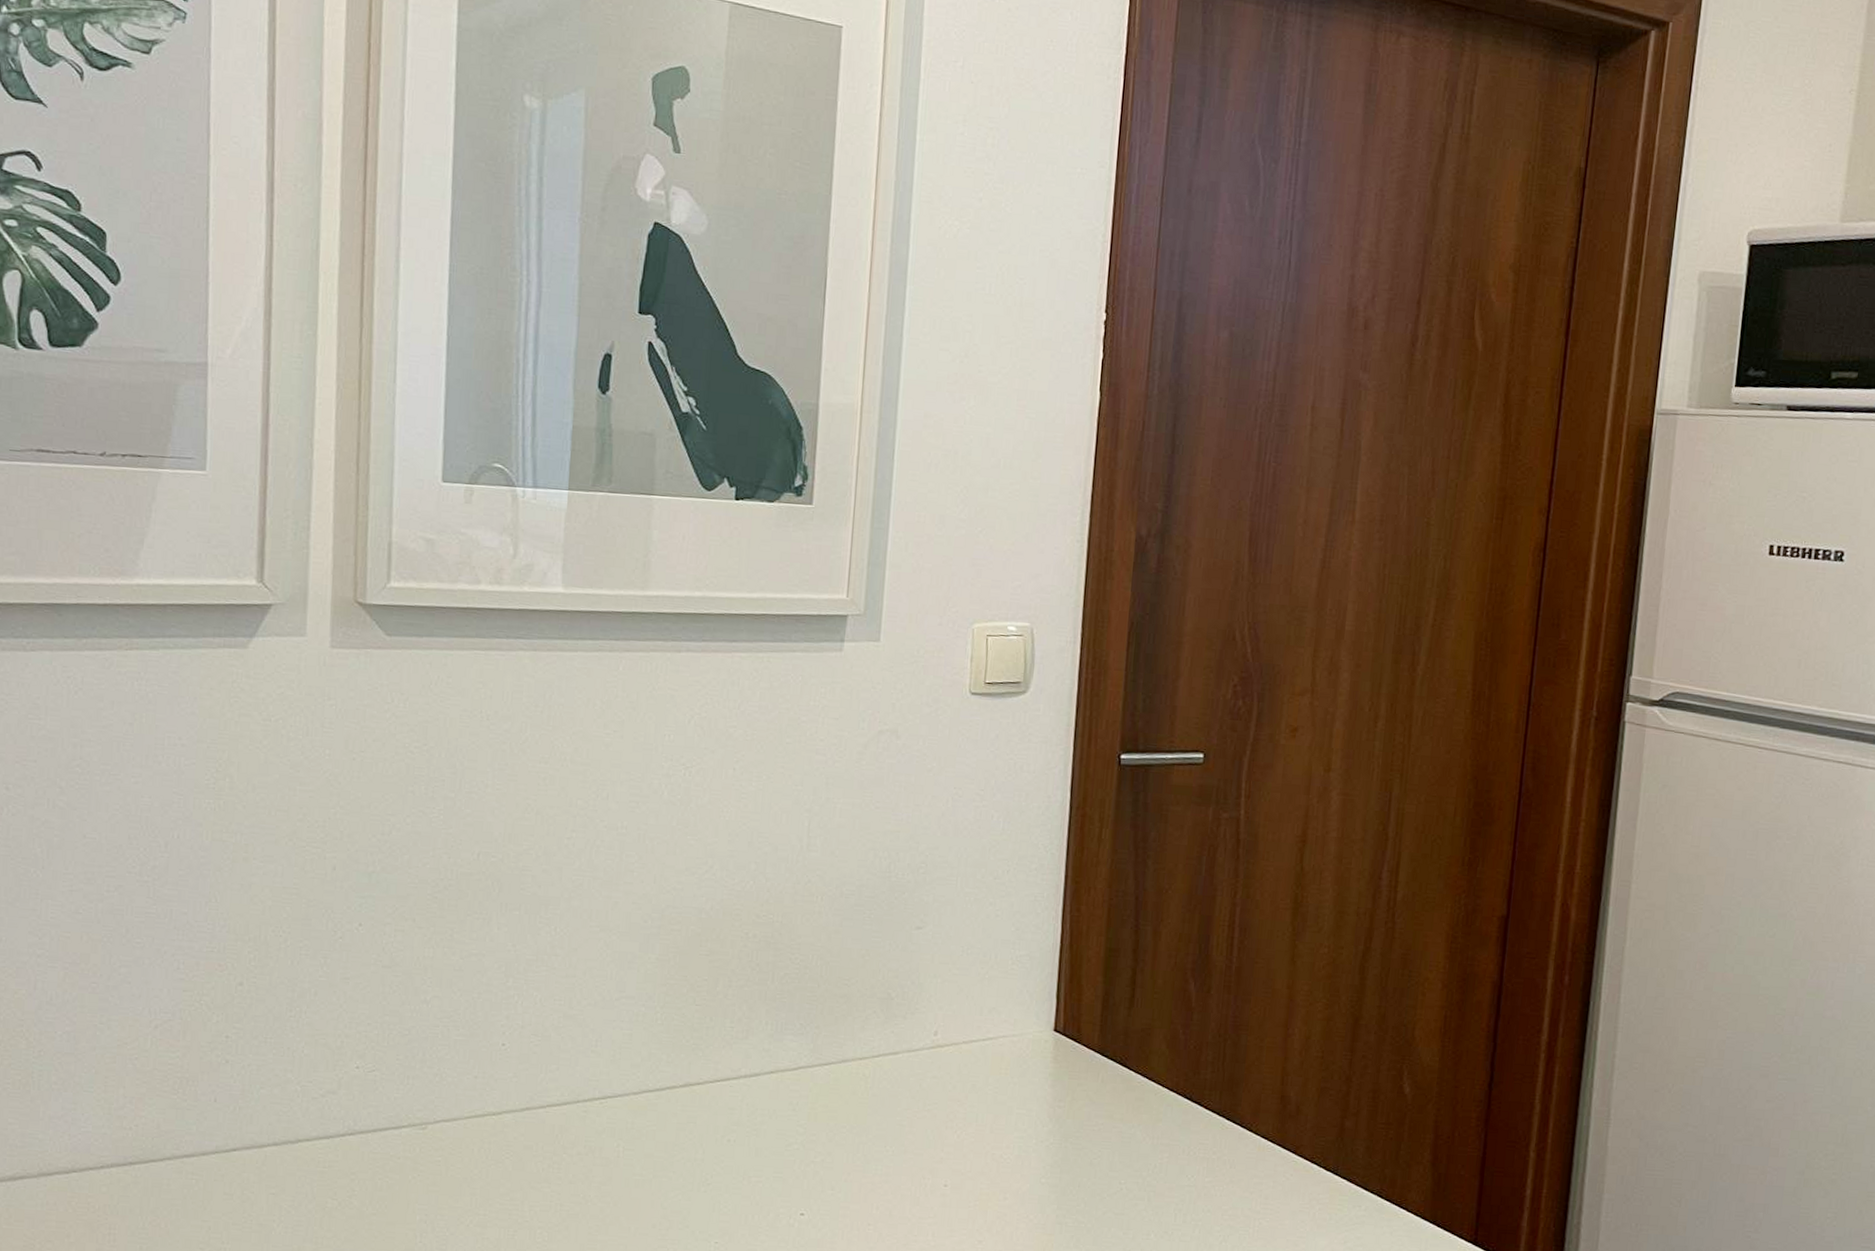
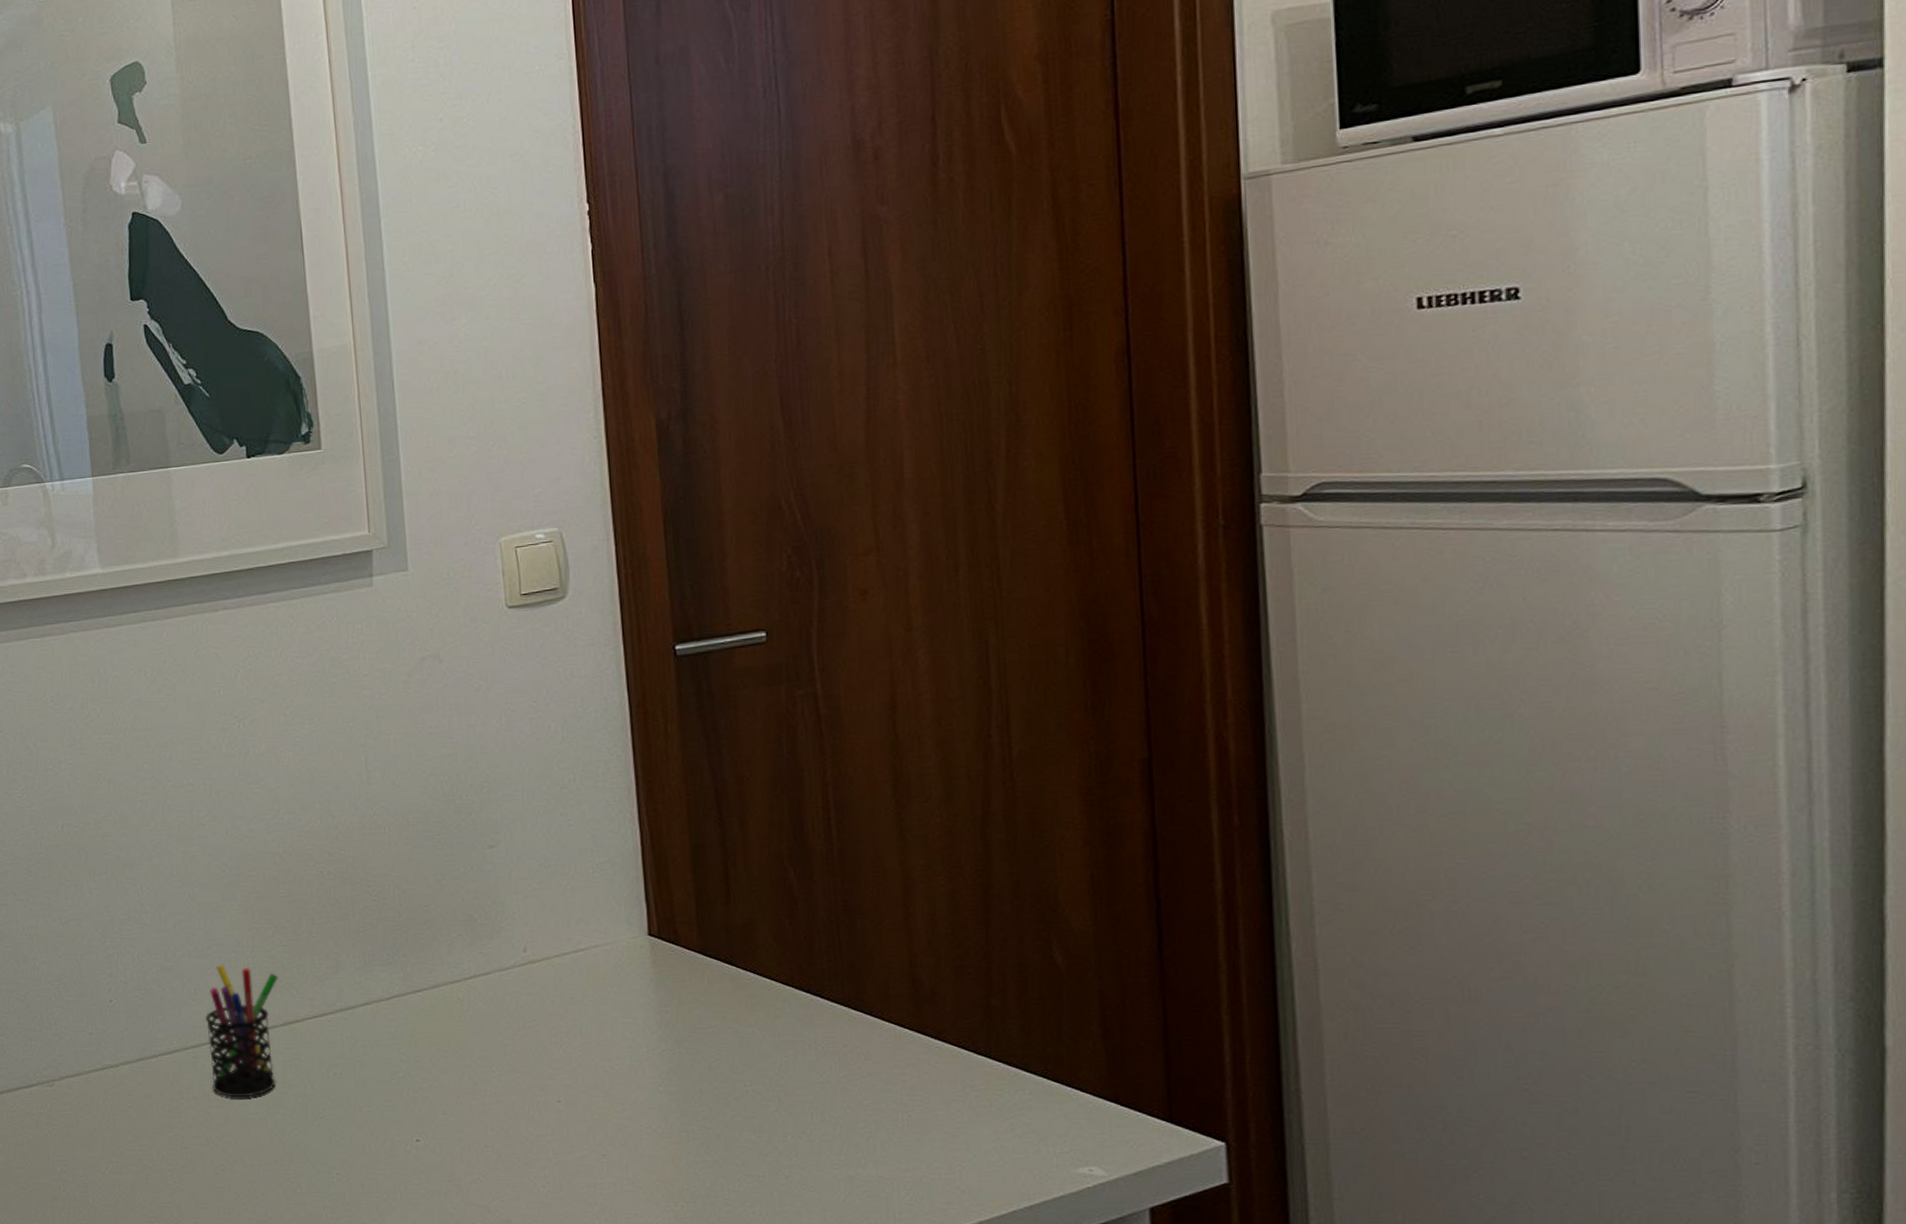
pen holder: none [599,1017,686,1158] -> present [206,964,278,1098]

